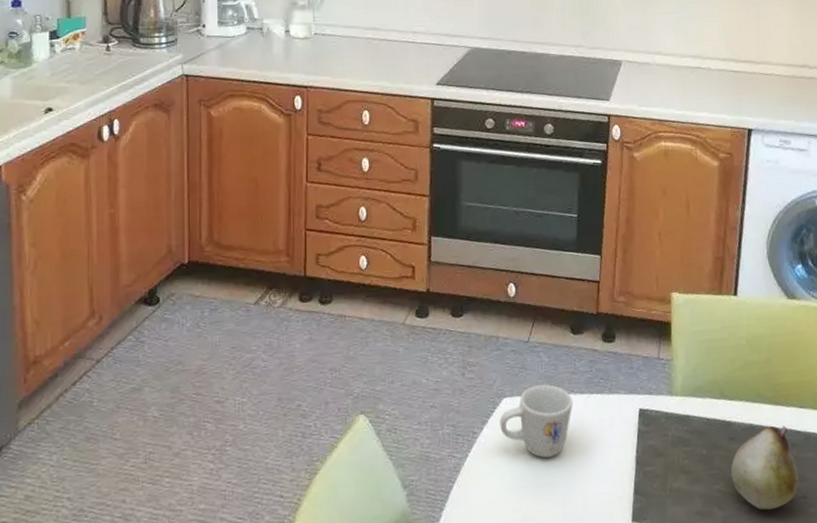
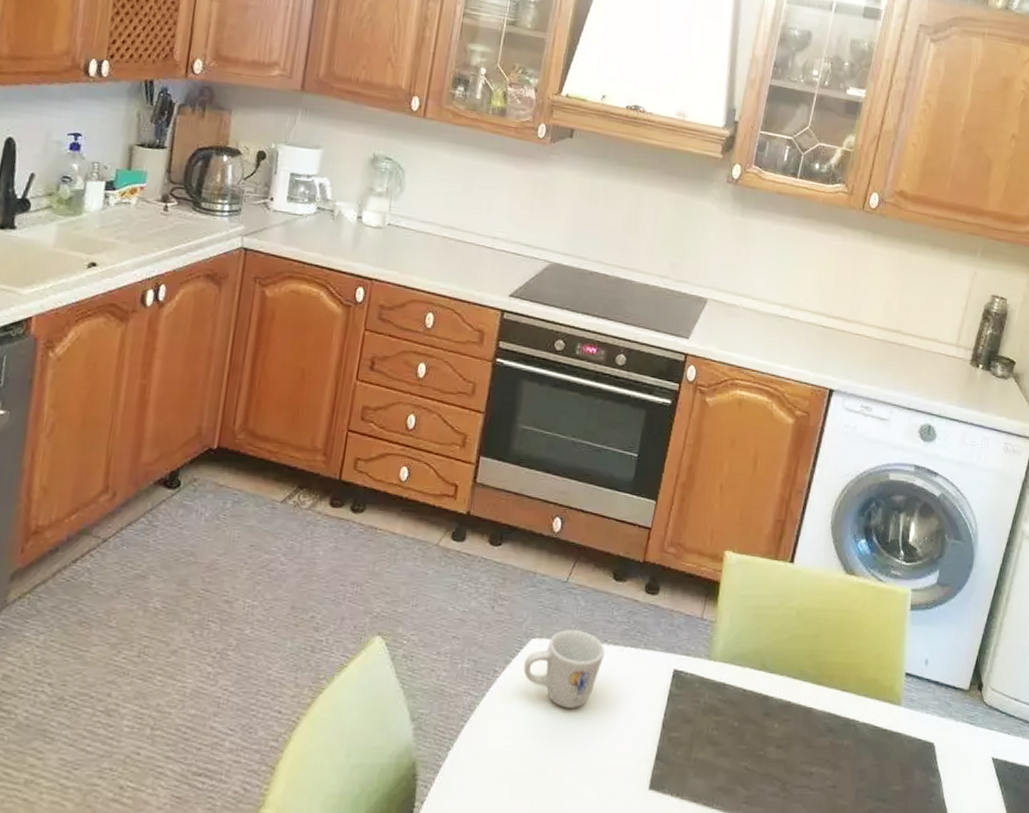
fruit: present [730,425,799,510] -> none [760,706,831,795]

